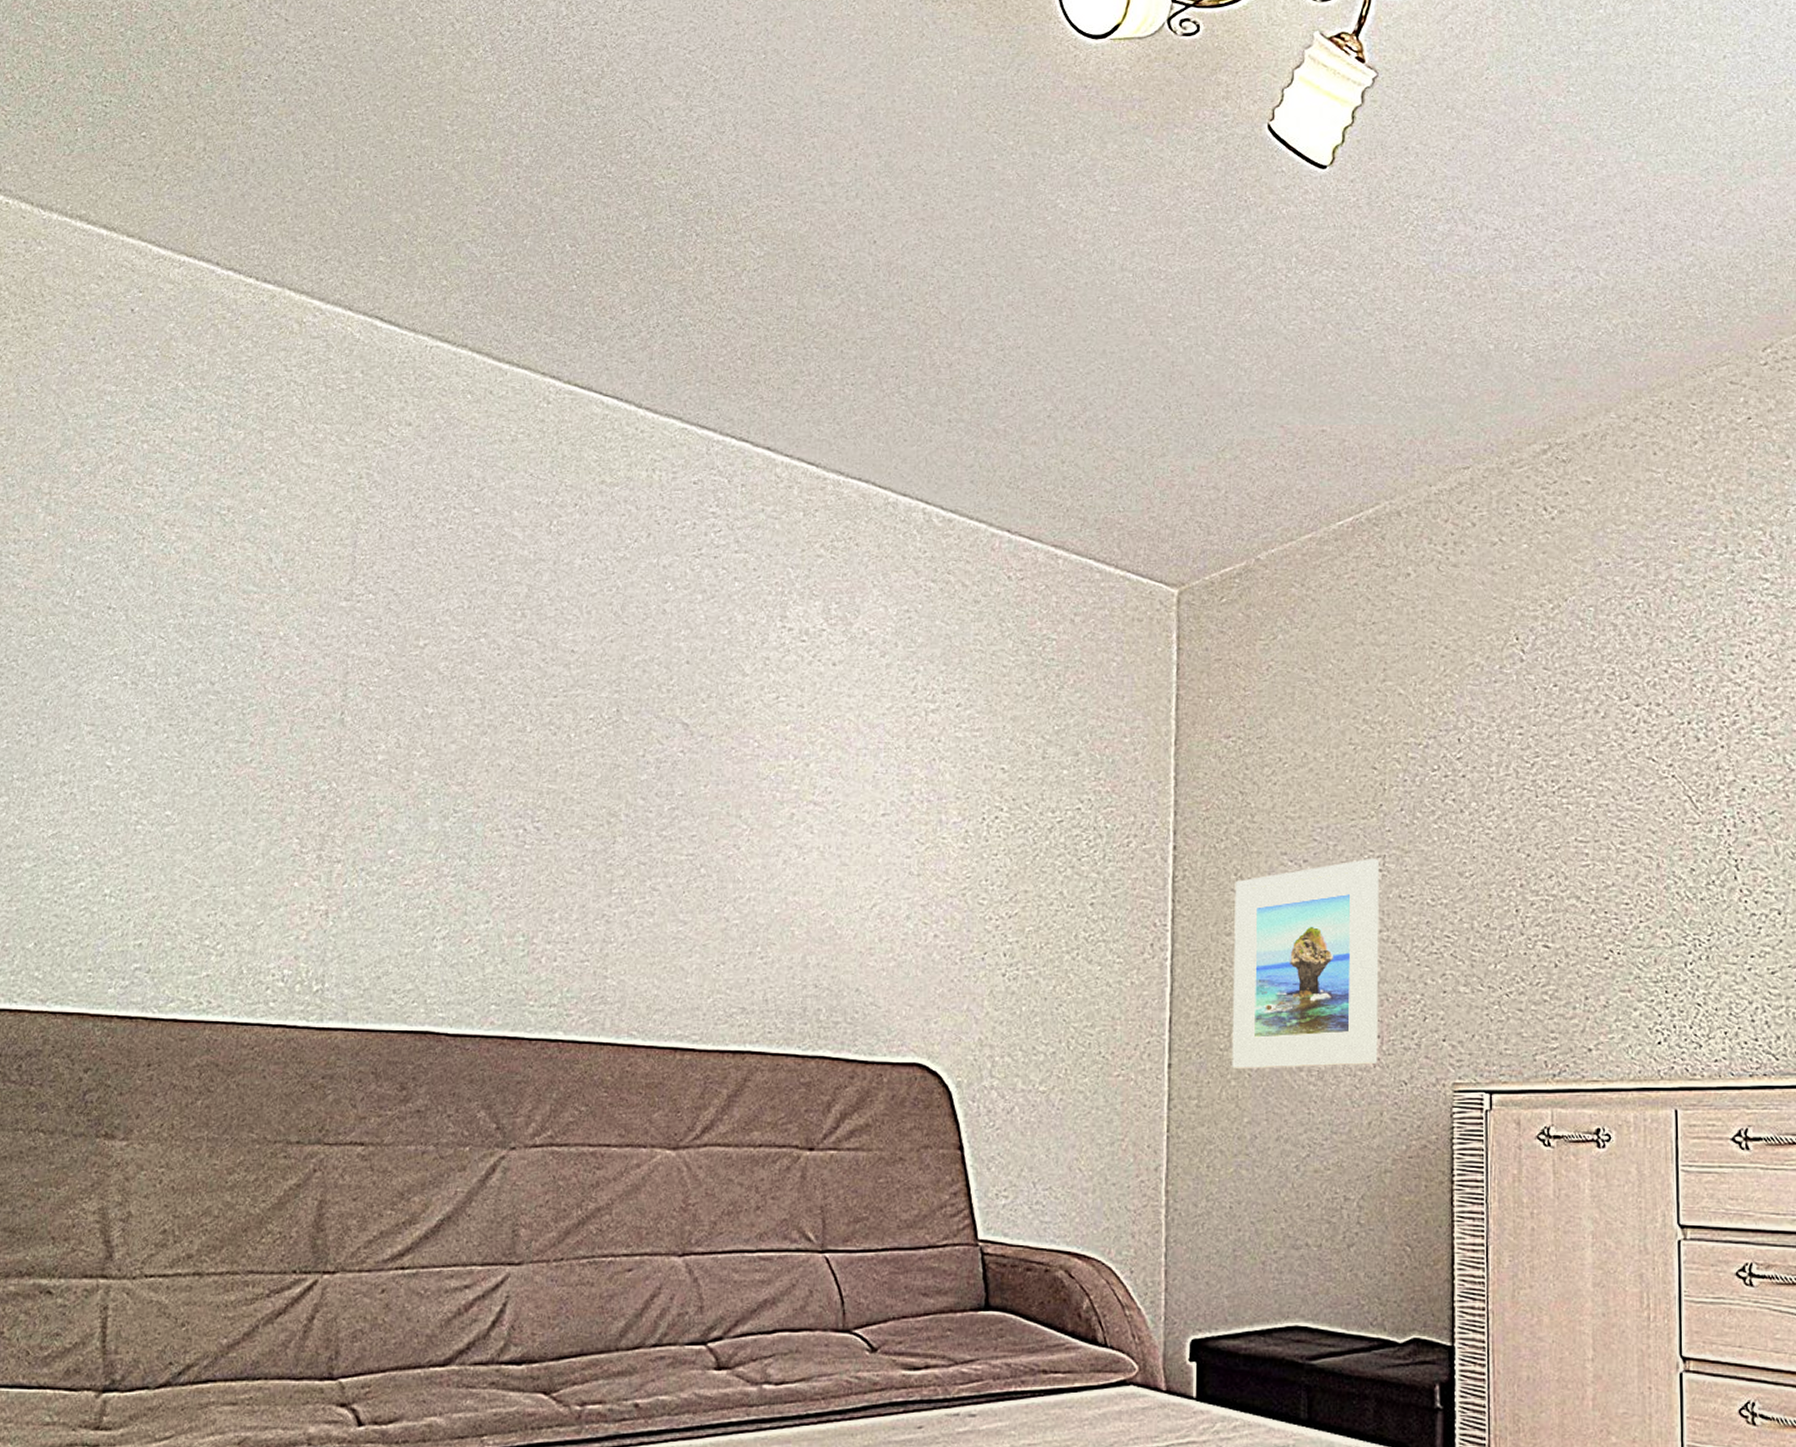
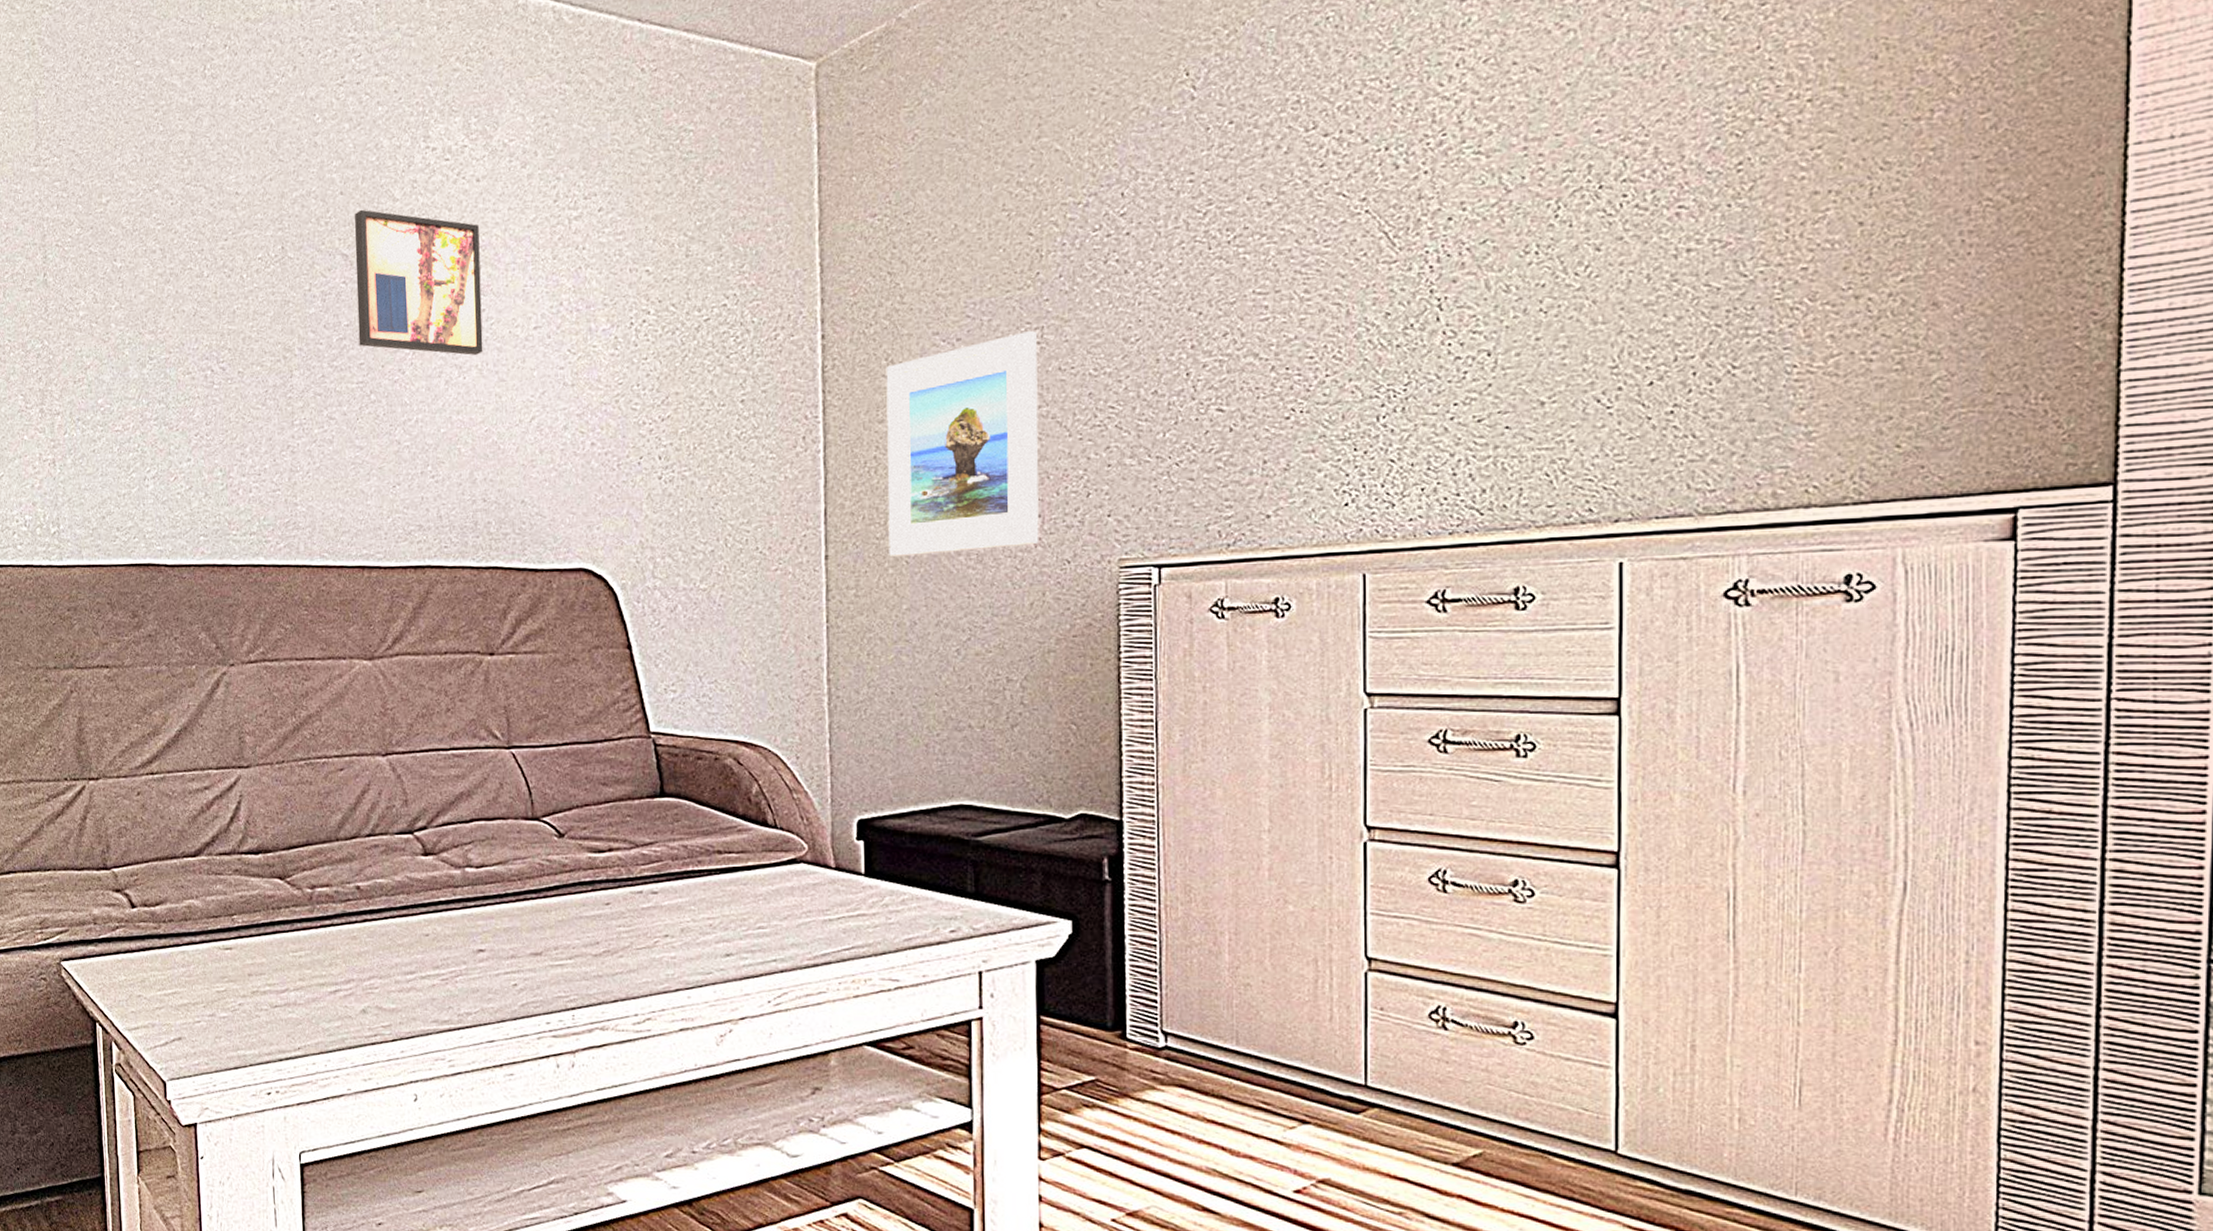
wall art: none [692,680,831,836] -> present [354,209,483,355]

